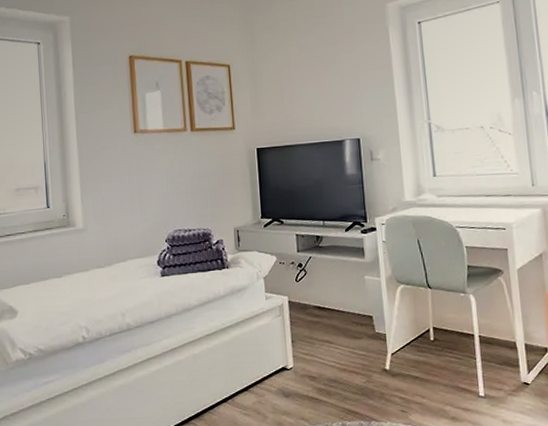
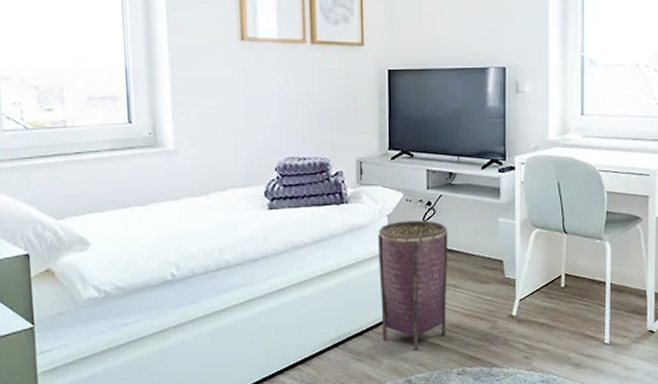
woven basket: none [256,281,325,405] -> present [378,220,448,350]

